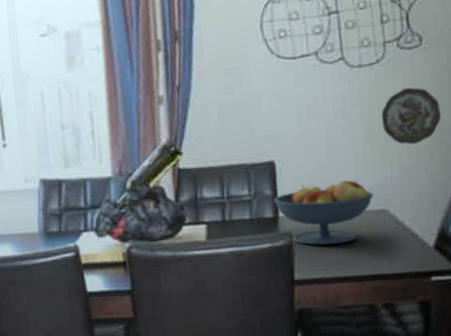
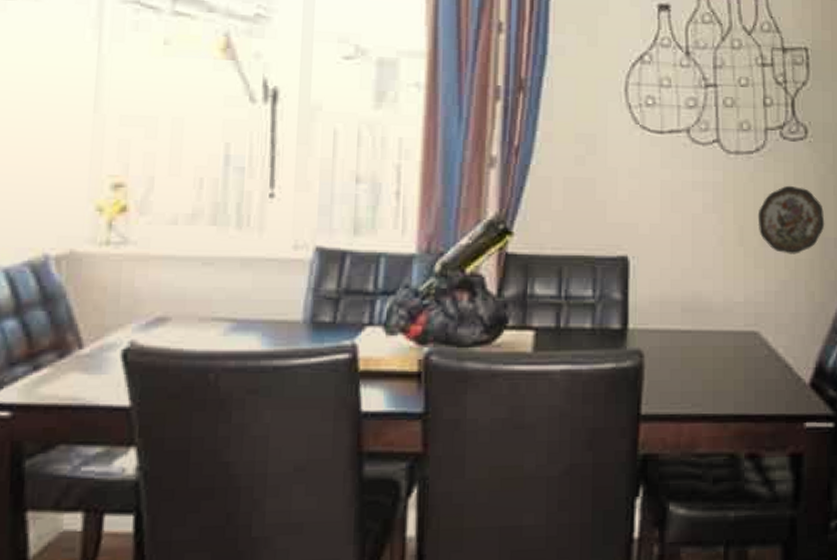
fruit bowl: present [274,179,374,246] -> none [623,289,744,371]

